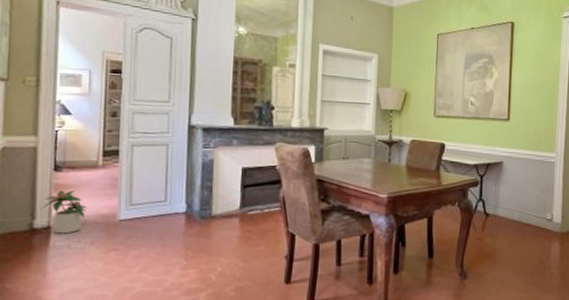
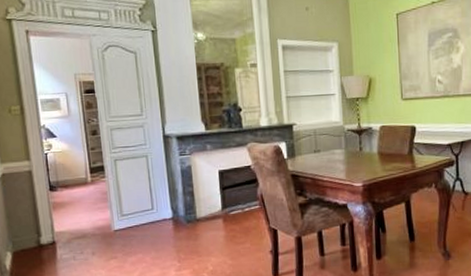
potted plant: present [40,190,87,234] -> none [44,207,85,248]

